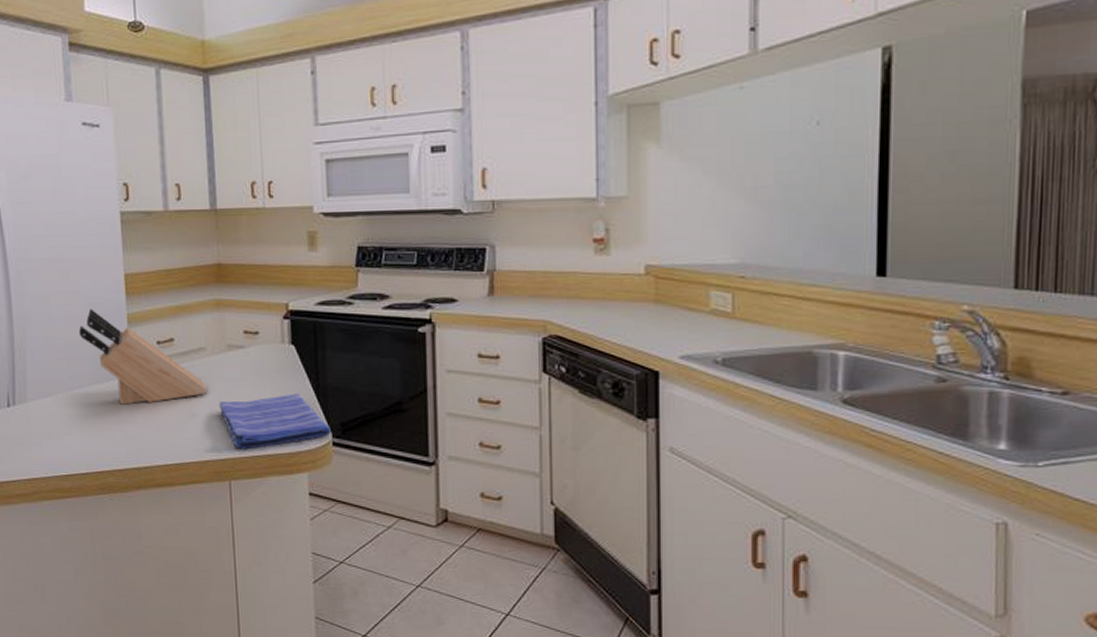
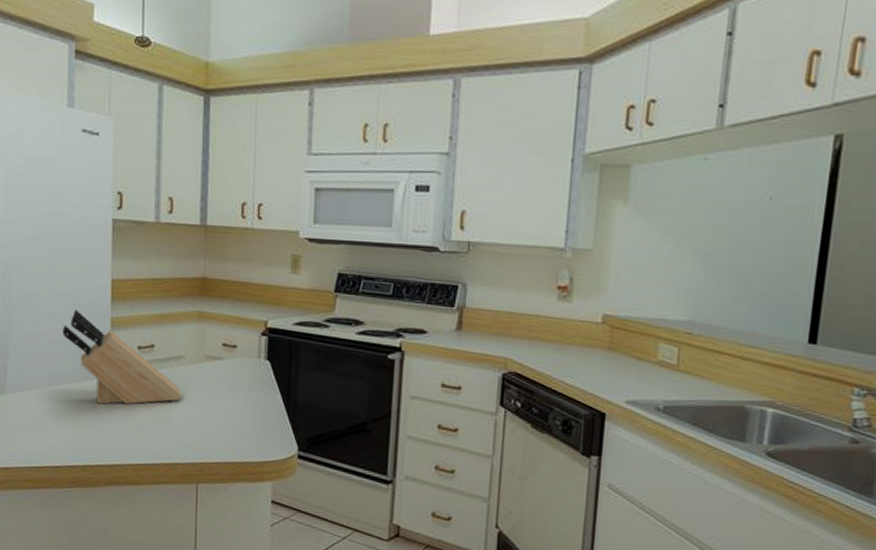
dish towel: present [220,393,331,450] -> none [193,406,297,456]

